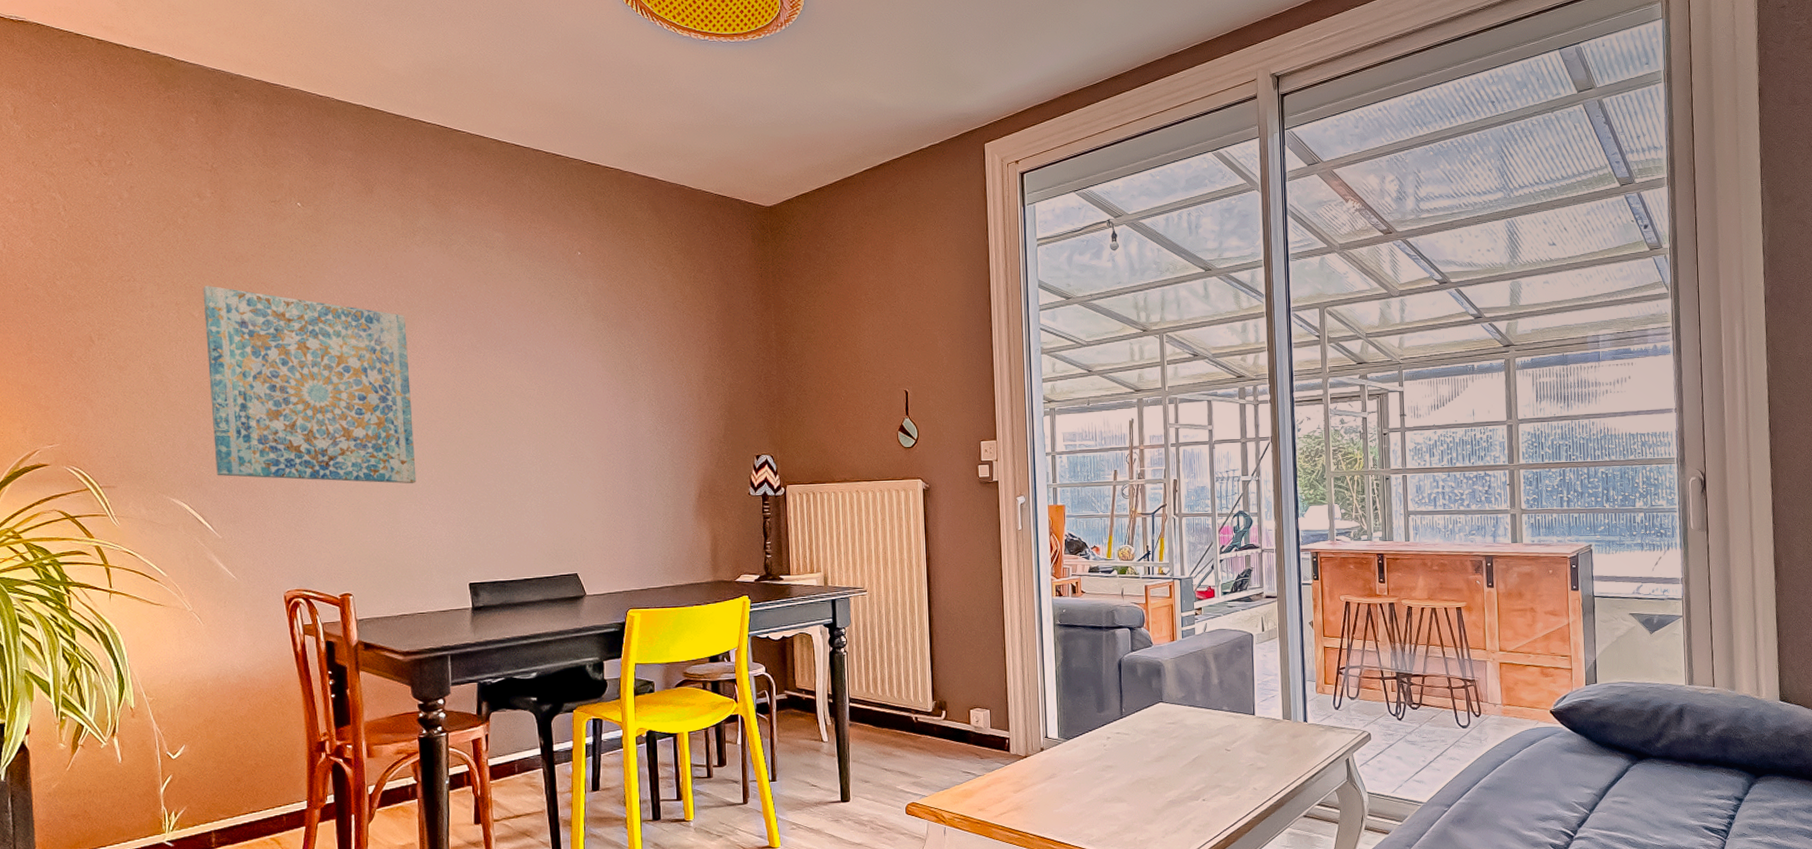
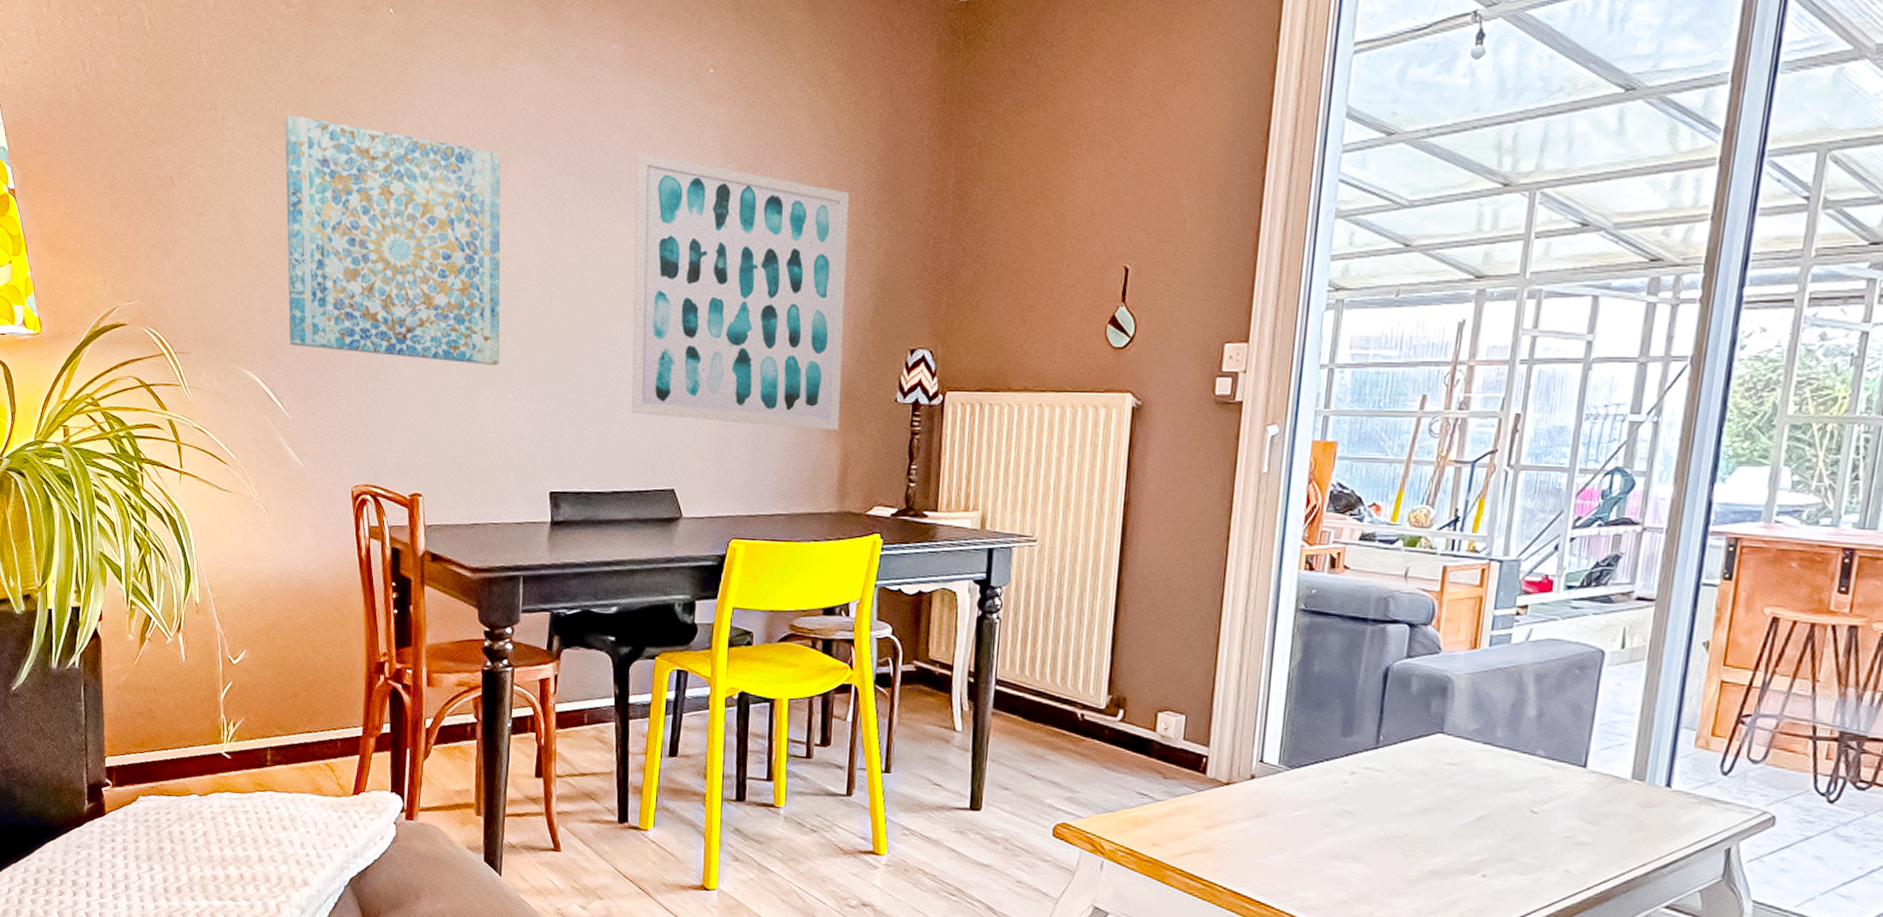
wall art: none [523,314,707,519] -> present [631,153,850,430]

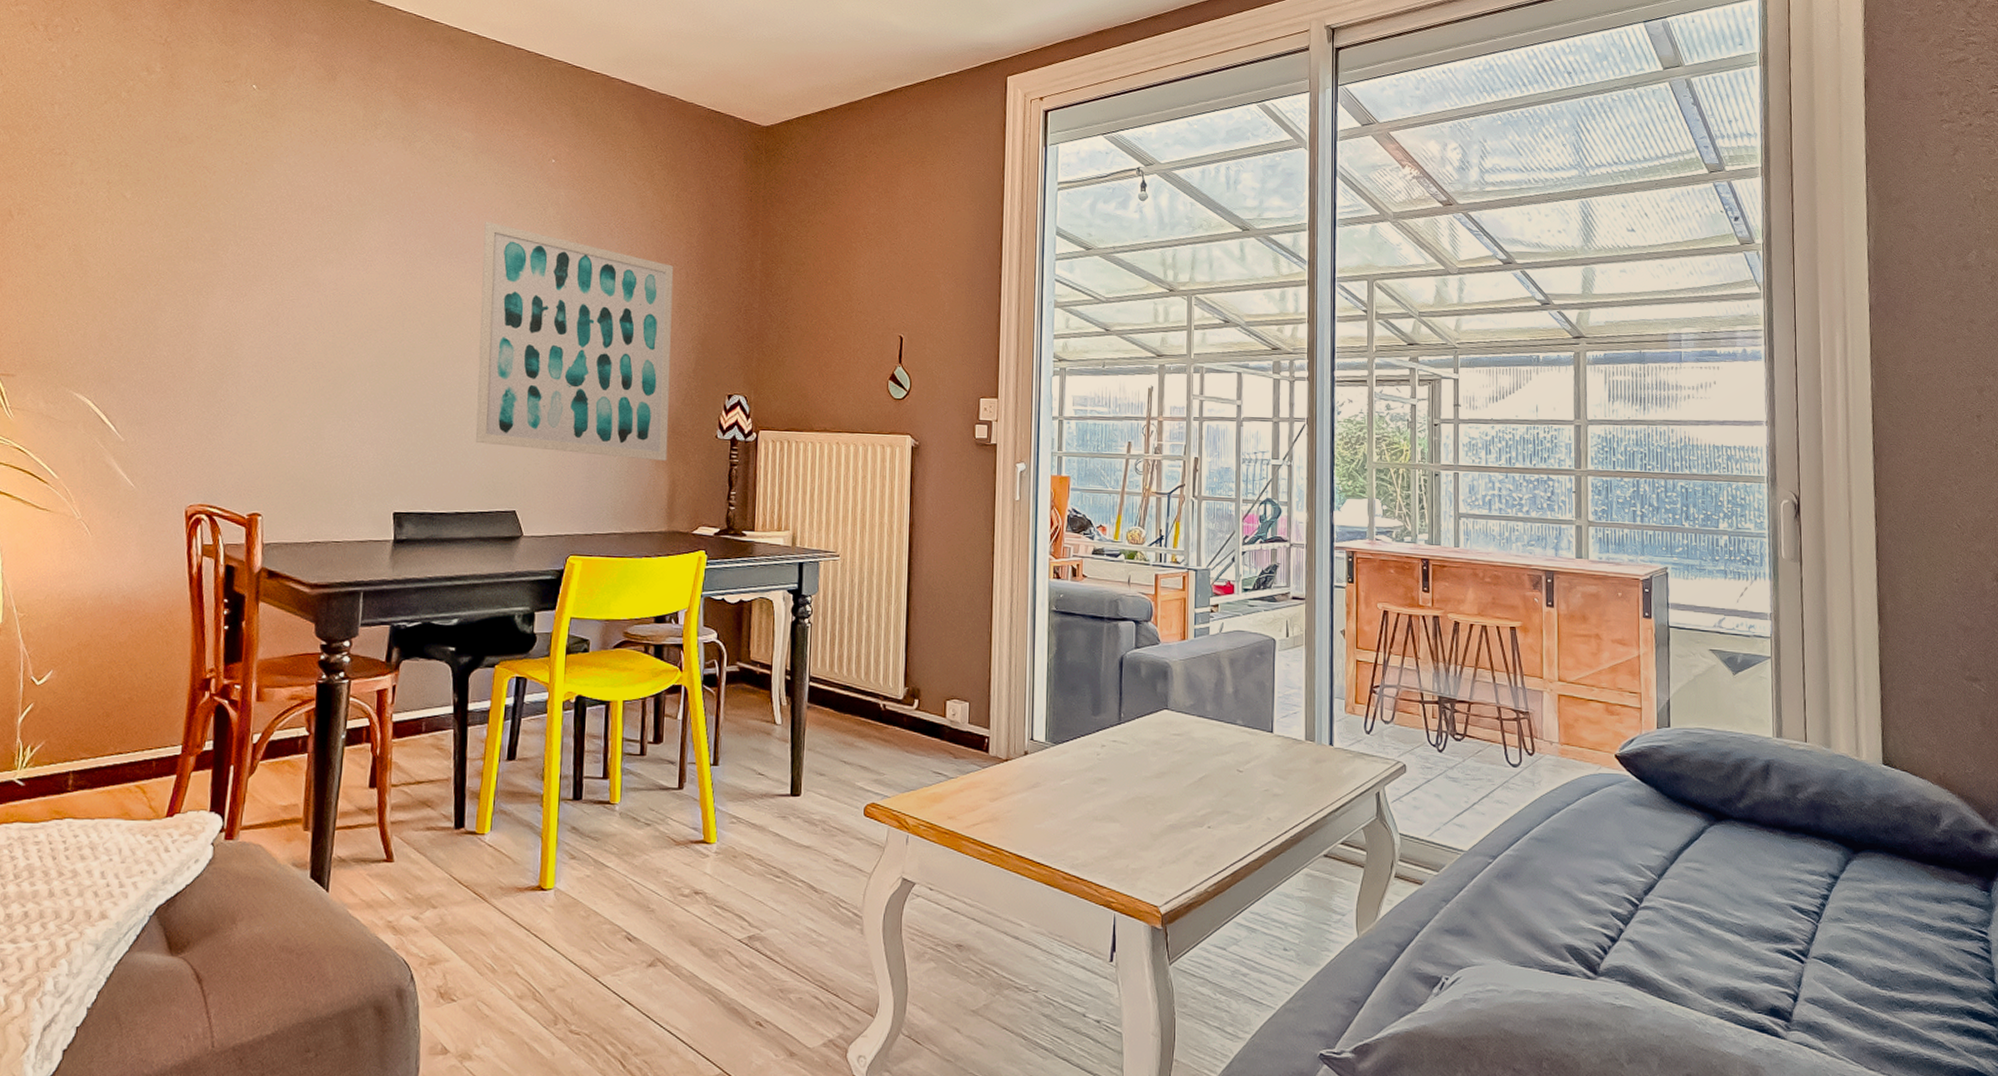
wall art: present [285,114,501,366] -> none [127,165,356,398]

